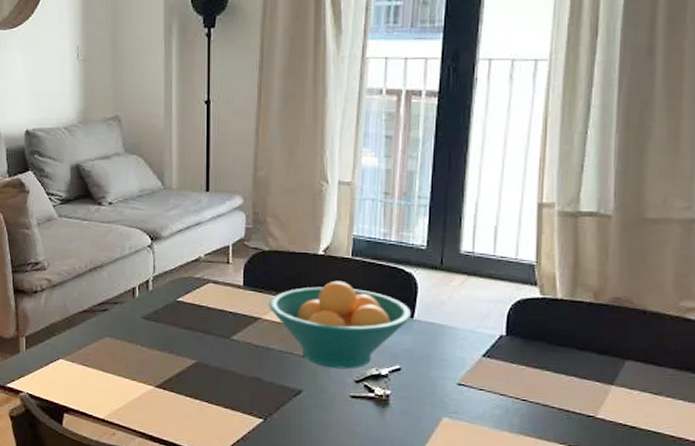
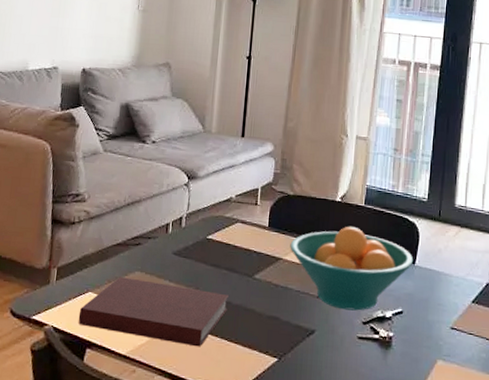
notebook: none [52,343,205,410] -> present [78,277,229,347]

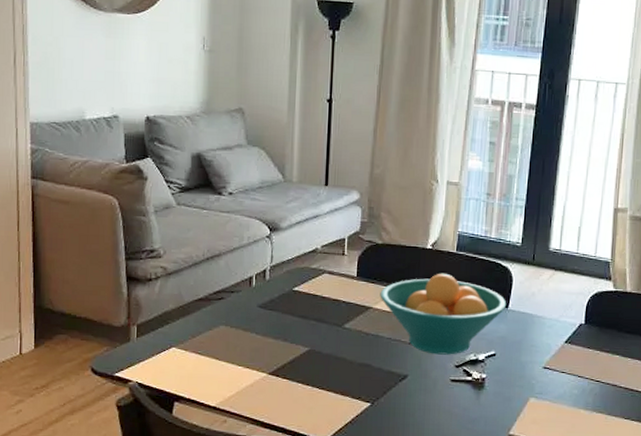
notebook: present [78,277,229,347] -> none [163,331,318,396]

